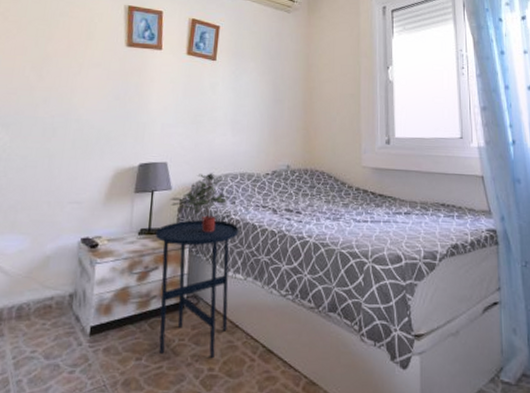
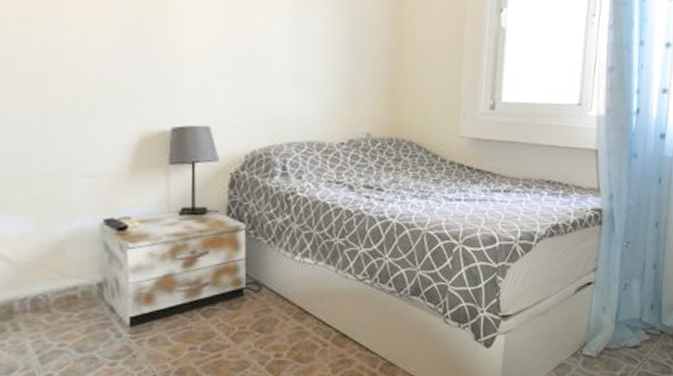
side table: present [155,220,239,359] -> none [202,197,307,345]
potted plant: present [170,173,231,233] -> none [218,141,296,213]

